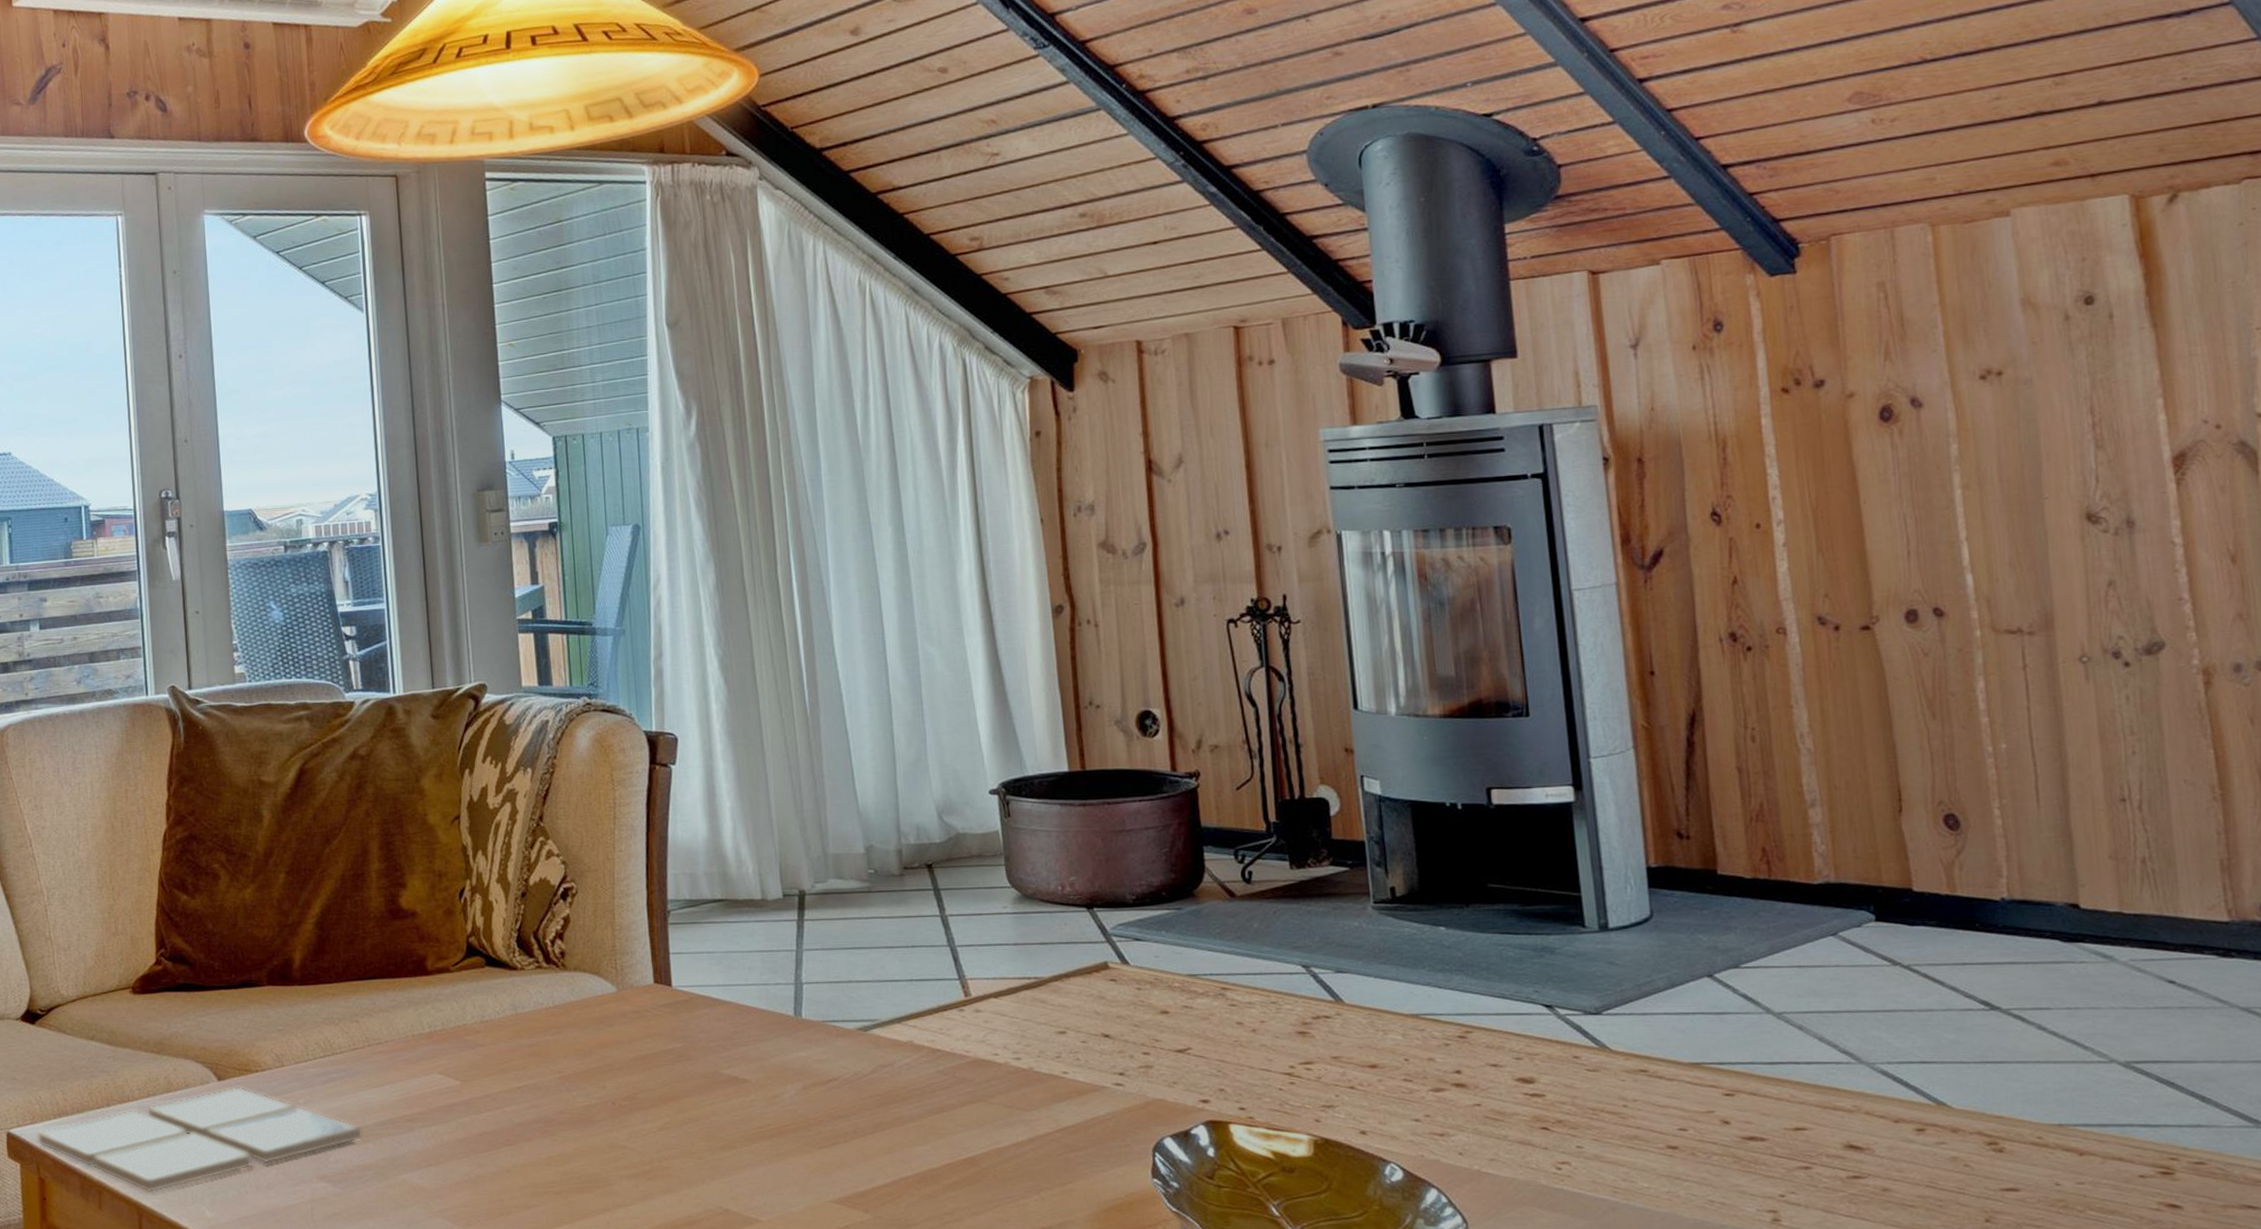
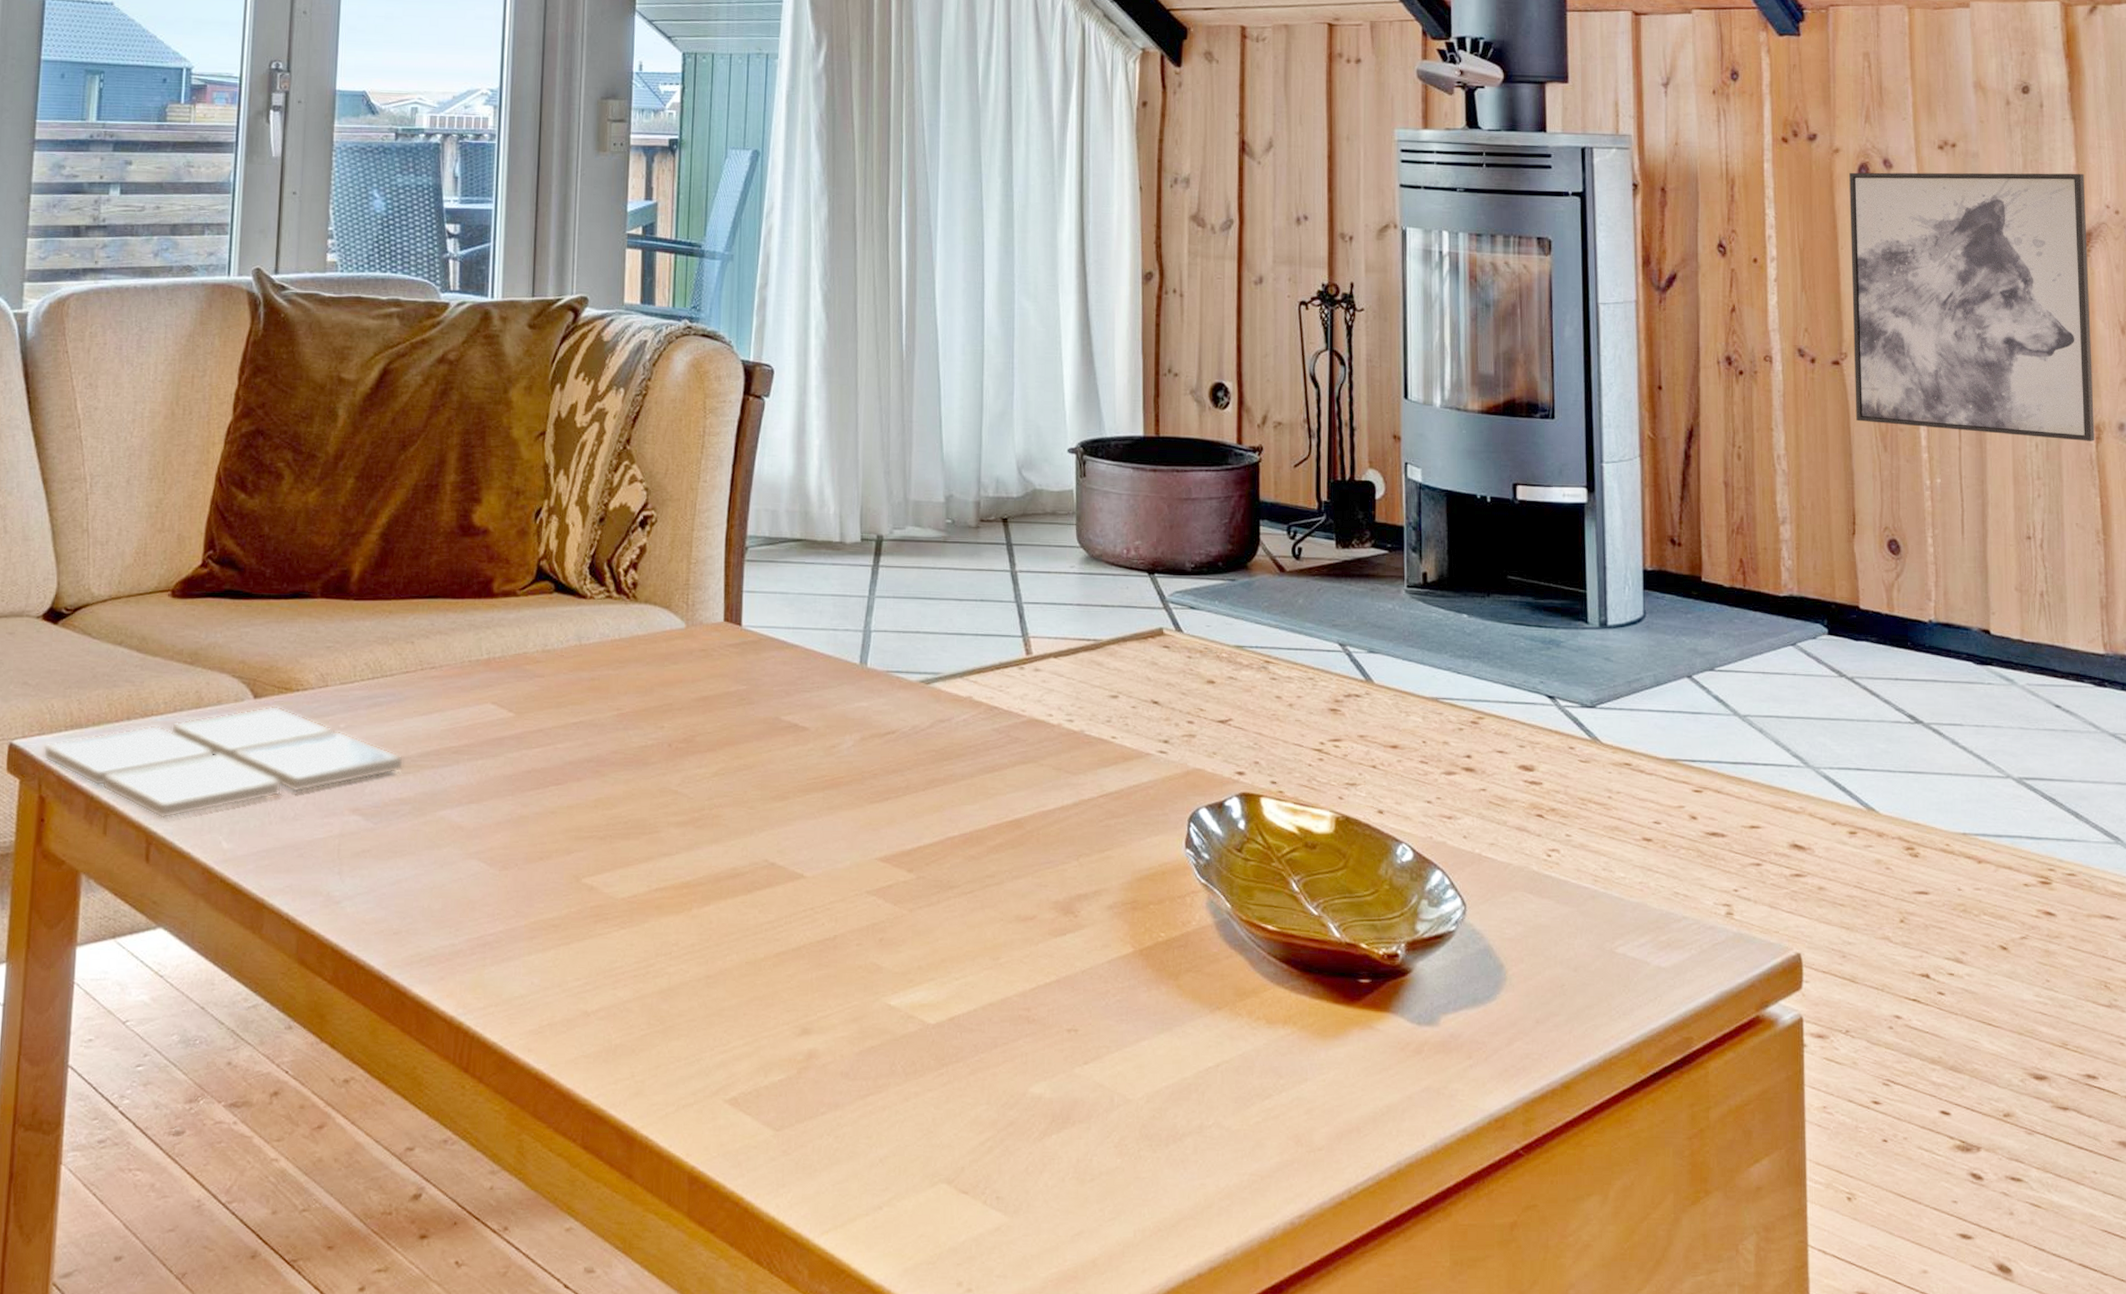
wall art: none [1869,387,2203,690] -> present [1849,172,2094,441]

